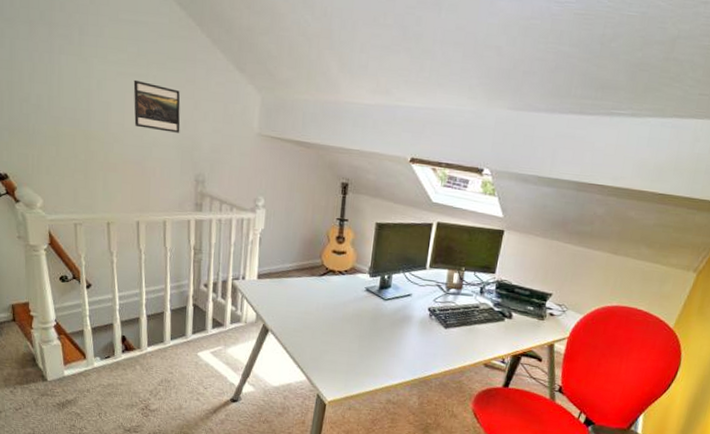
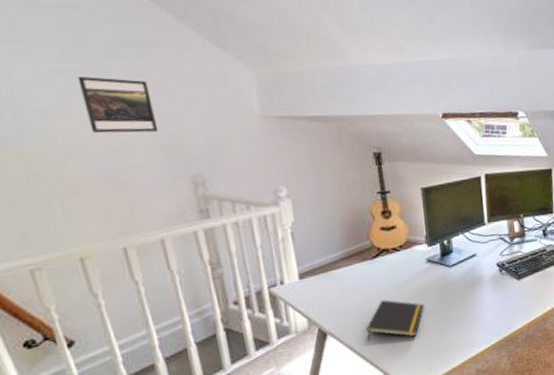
notepad: none [300,314,354,354] -> present [366,300,424,342]

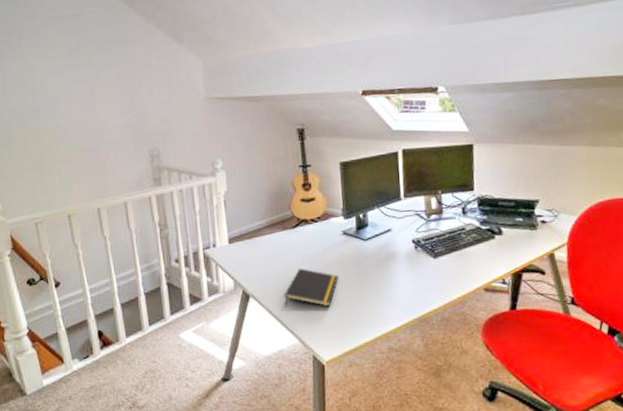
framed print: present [77,76,159,134] -> none [76,69,128,115]

